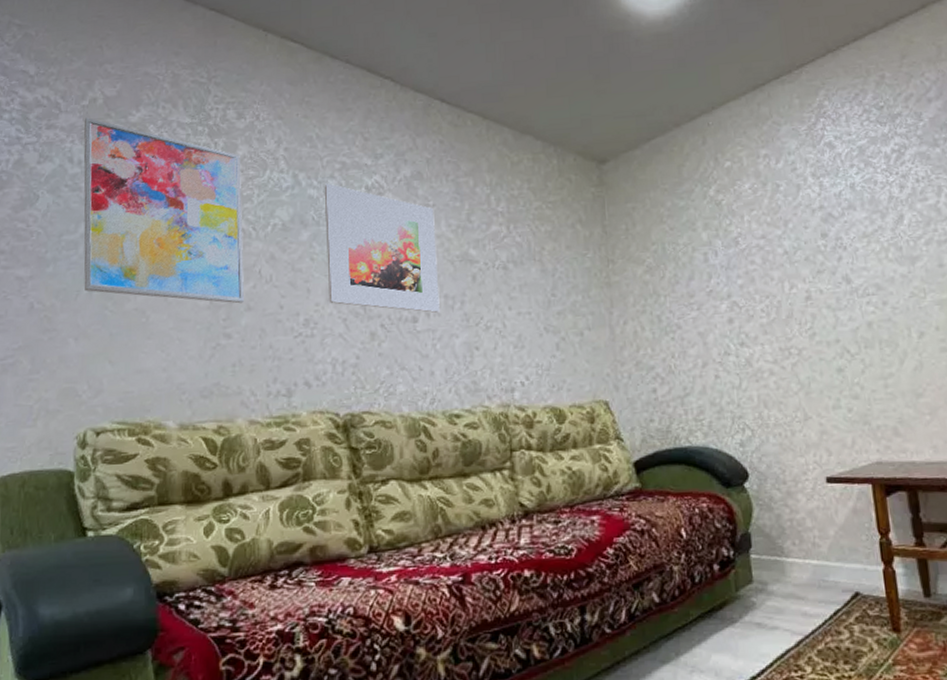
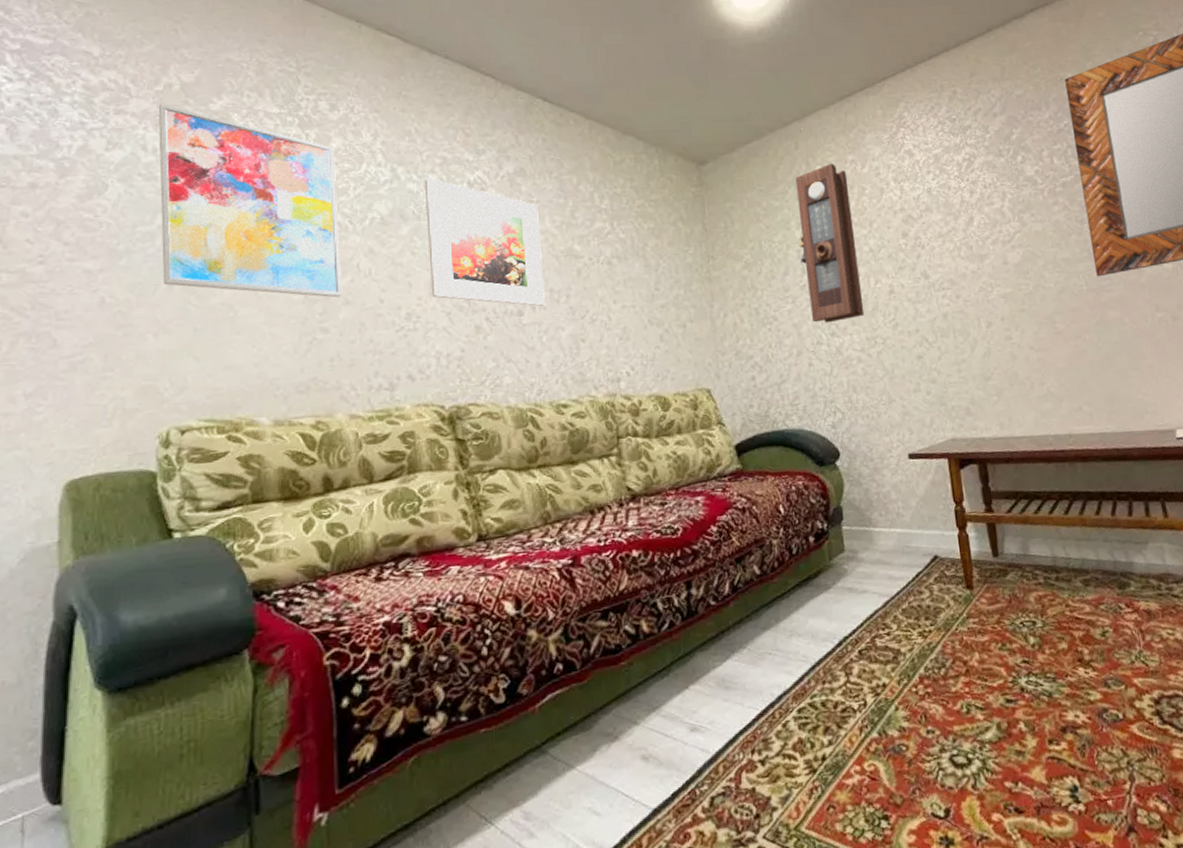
pendulum clock: none [702,158,778,332] -> present [795,163,865,323]

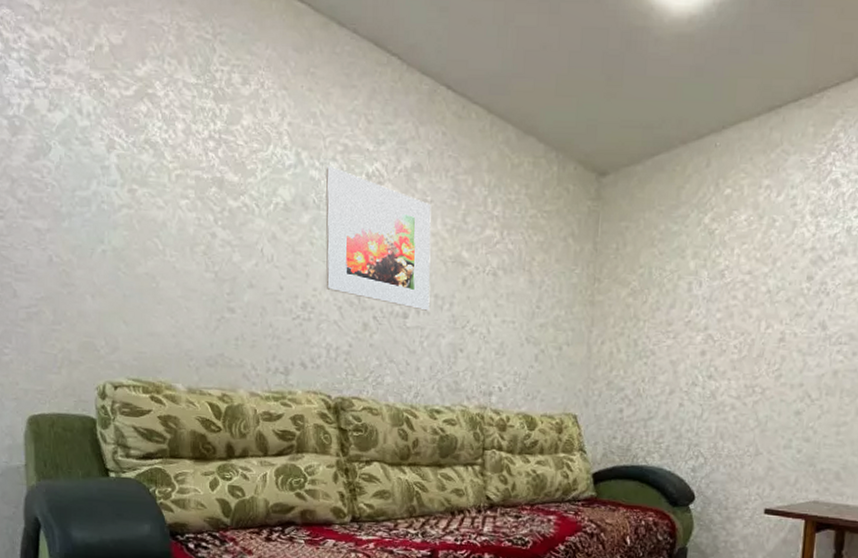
wall art: present [158,104,342,298] -> none [91,66,248,280]
pendulum clock: present [795,163,865,323] -> none [690,186,758,365]

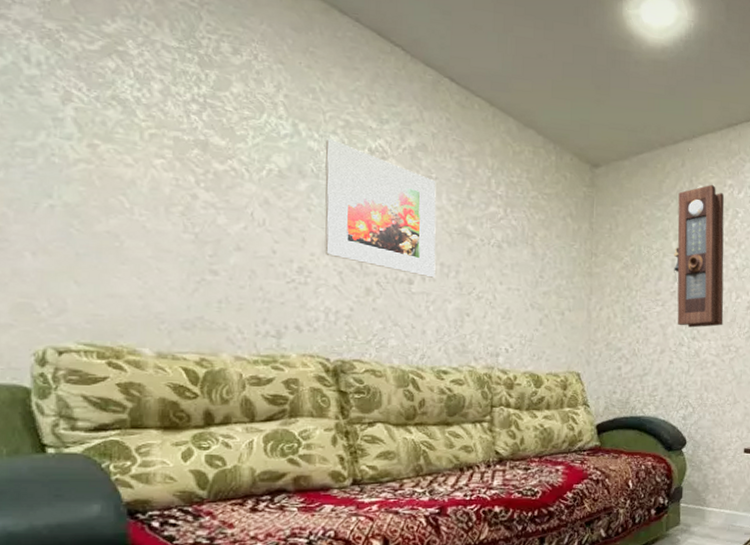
pendulum clock: none [690,186,758,365] -> present [673,184,724,328]

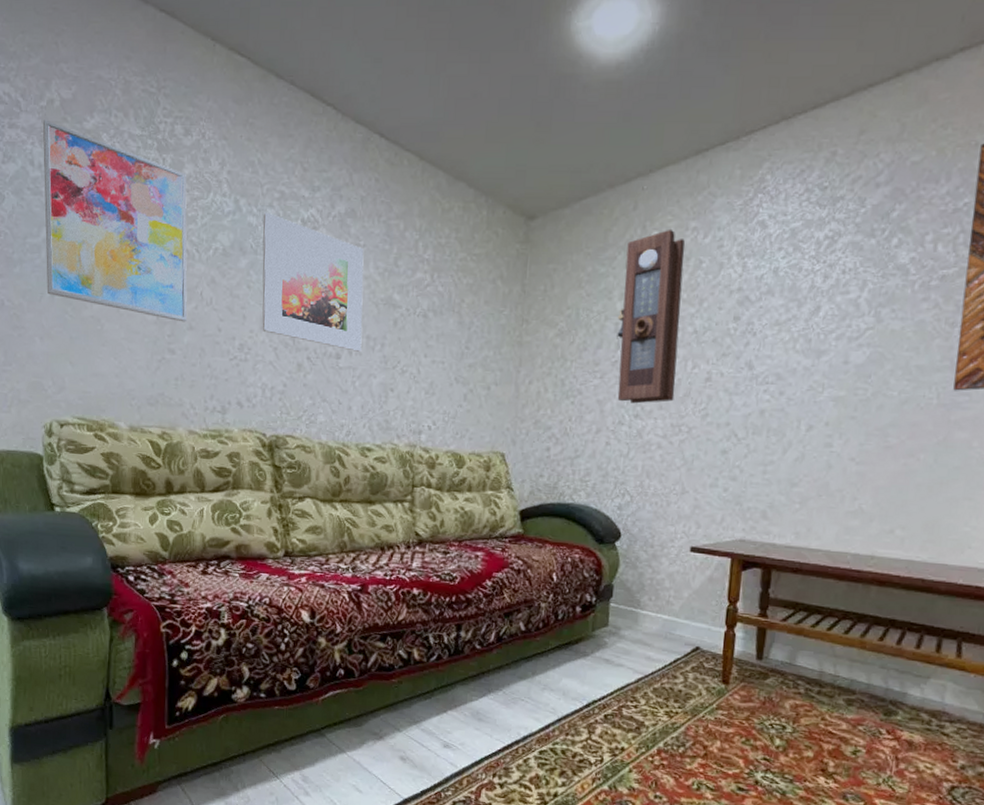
wall art: none [43,15,235,243] -> present [42,120,188,322]

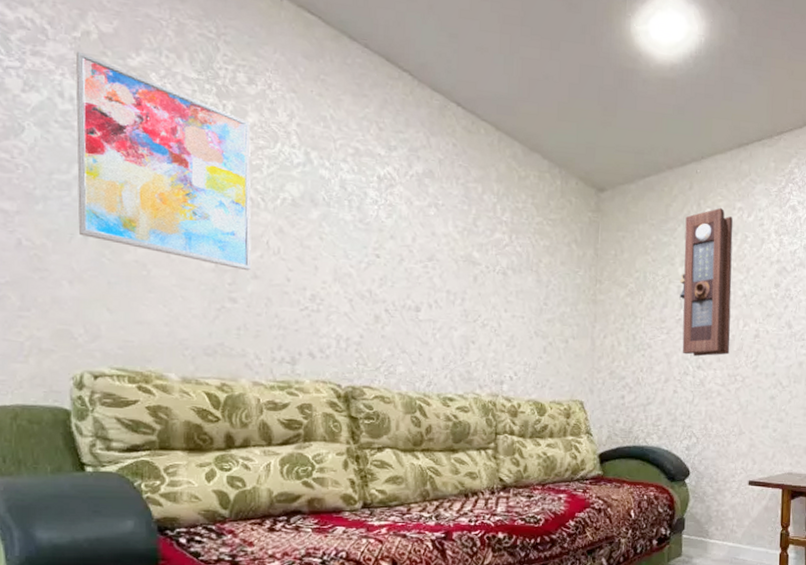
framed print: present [262,212,364,352] -> none [335,166,443,305]

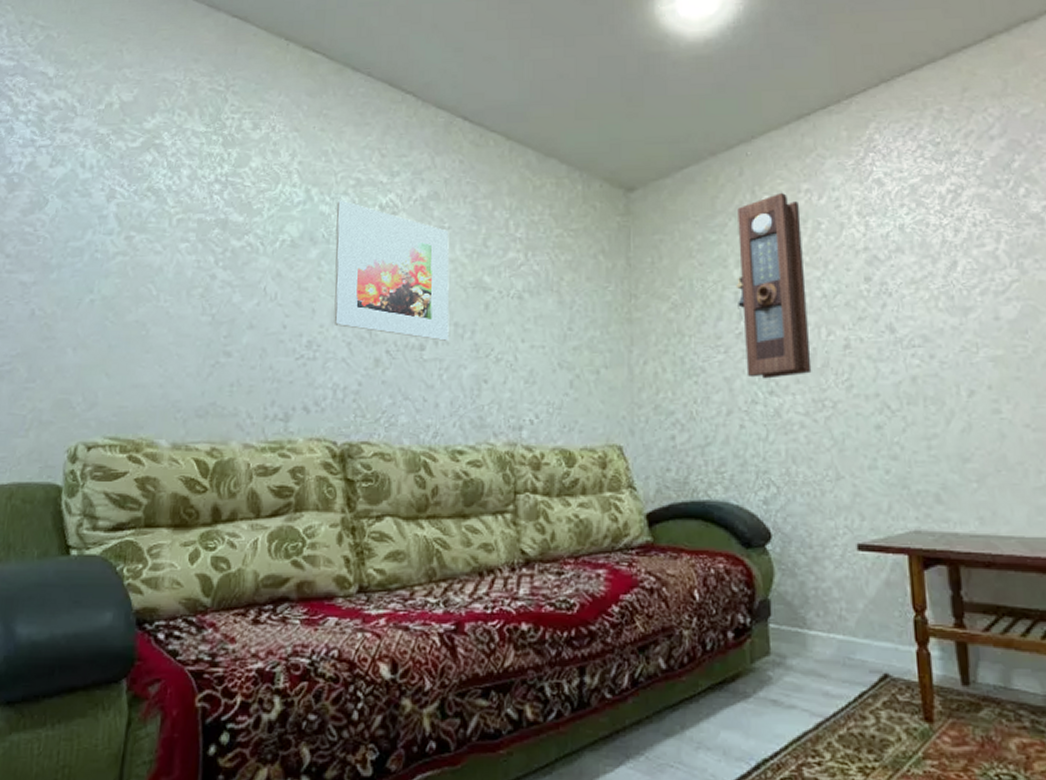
wall art: present [75,51,252,271] -> none [86,122,253,321]
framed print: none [335,166,443,305] -> present [333,200,450,341]

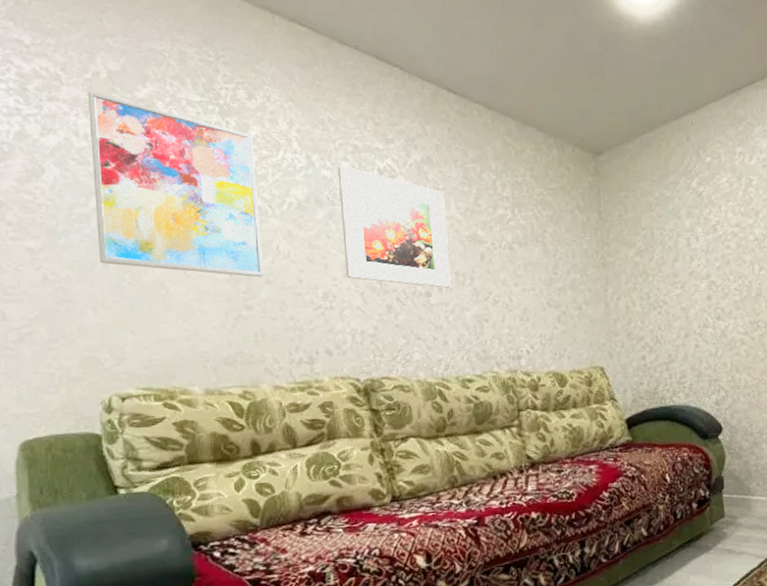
wall art: none [86,122,253,321] -> present [87,91,264,278]
pendulum clock: present [735,192,812,379] -> none [686,154,749,307]

